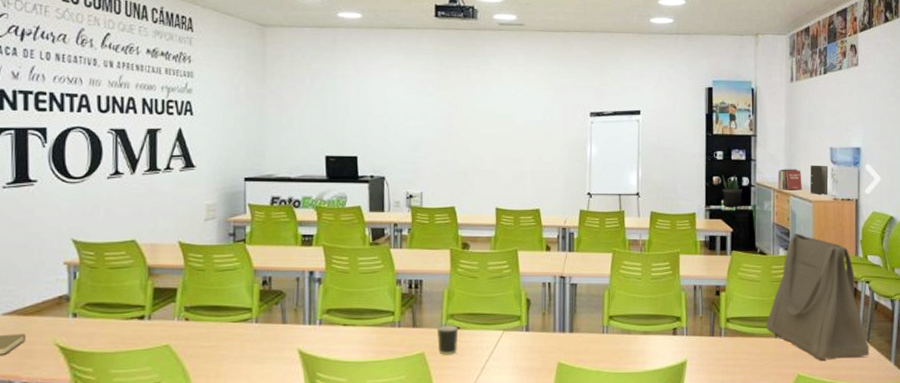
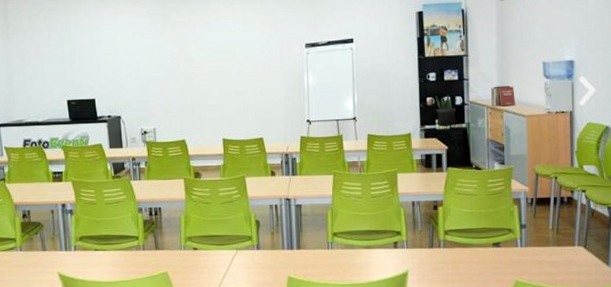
mug: present [436,325,459,355] -> none [176,247,197,274]
tote bag: present [766,234,870,360] -> none [483,148,587,267]
binder: present [810,165,829,195] -> none [523,80,542,110]

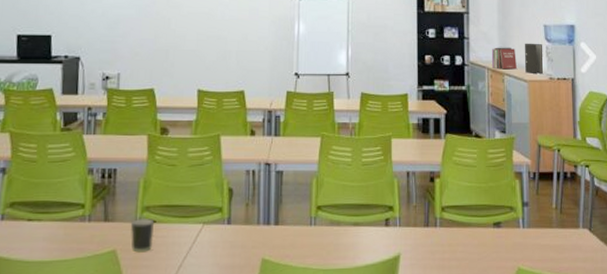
mug: none [176,247,197,274] -> present [130,219,155,253]
planter: present [436,94,456,126] -> none [435,53,456,87]
binder: none [523,80,542,110] -> present [525,43,544,75]

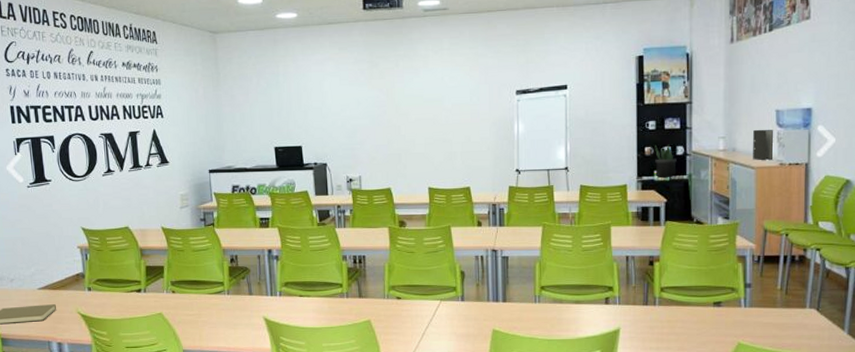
mug: present [130,219,155,253] -> none [380,296,400,323]
planter: none [435,53,456,87] -> present [655,144,677,177]
books: present [491,47,517,70] -> none [715,135,743,158]

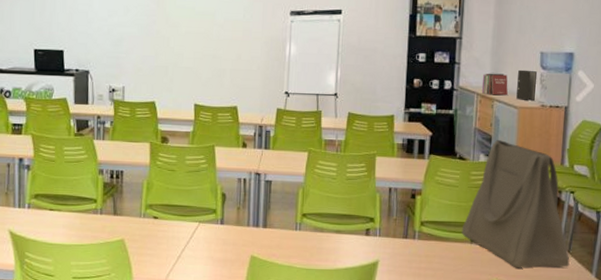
planter: present [655,144,677,177] -> none [423,78,444,111]
tote bag: none [703,202,820,329] -> present [461,140,570,268]
books: none [715,135,743,158] -> present [481,73,508,96]

